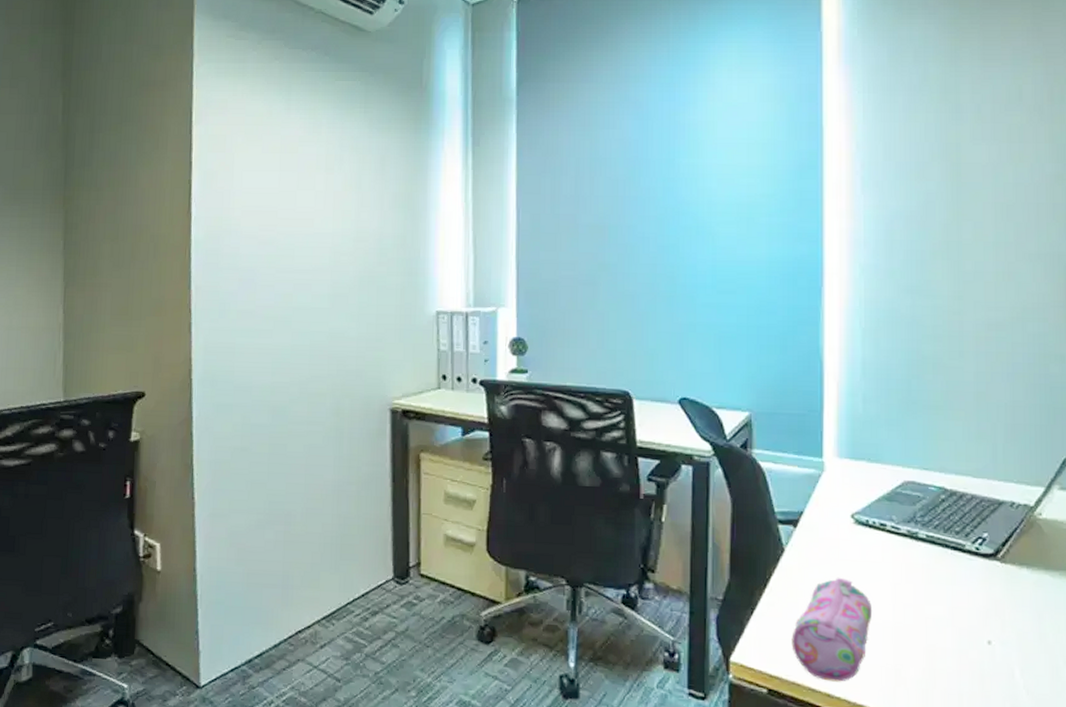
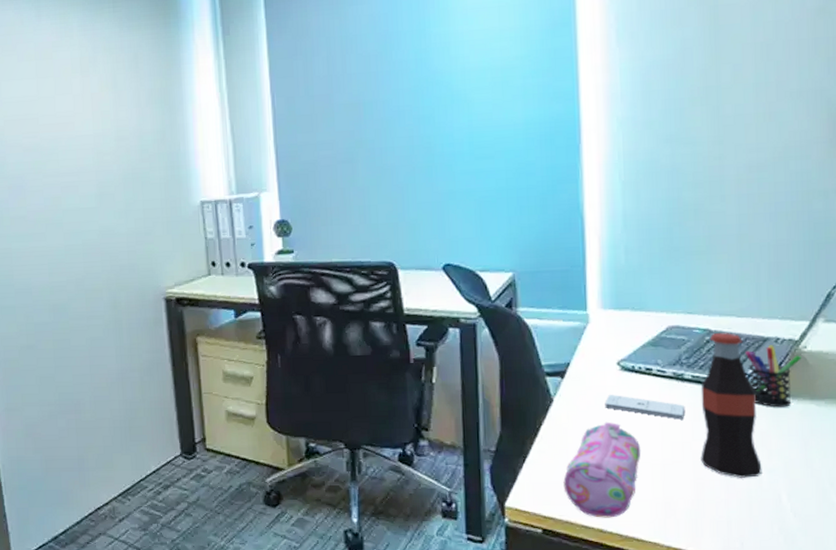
smartphone: none [837,549,919,581] -> present [605,395,686,420]
bottle: none [933,492,995,649] -> present [700,333,762,478]
pen holder: none [980,509,1036,576] -> present [744,345,801,408]

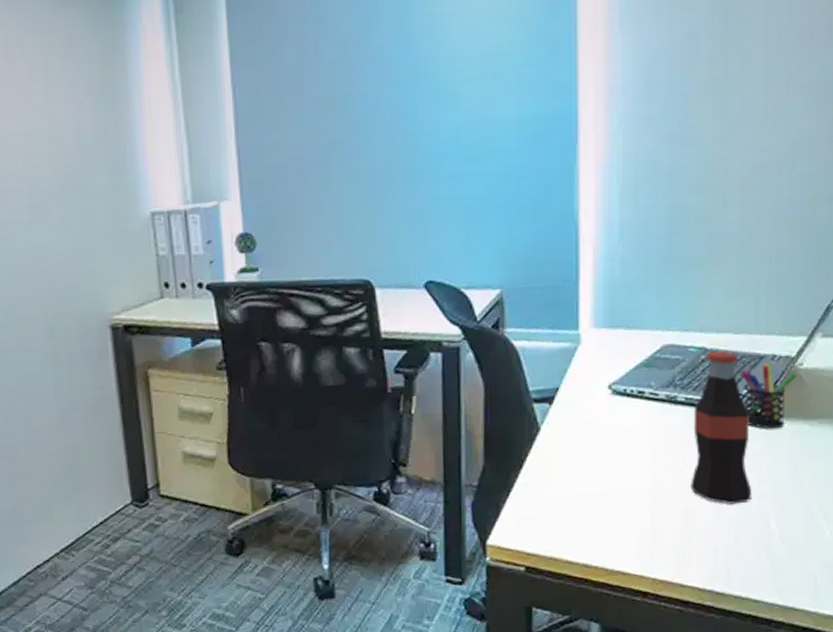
pencil case: present [563,421,641,518] -> none [548,450,630,553]
smartphone: present [605,395,686,420] -> none [594,421,677,445]

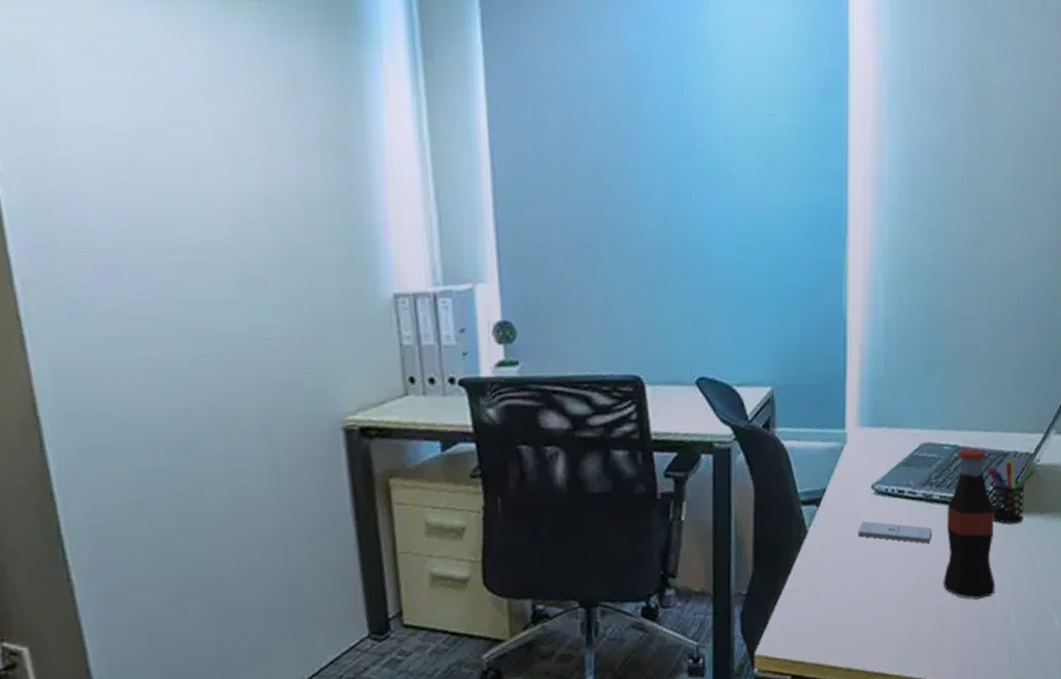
smartphone: none [594,421,677,445] -> present [858,521,932,544]

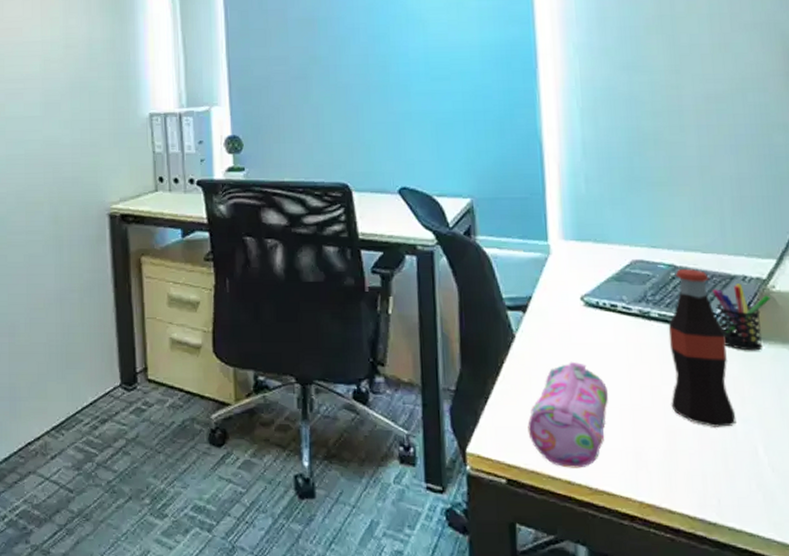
pencil case: none [814,551,890,657] -> present [527,361,609,468]
smartphone: present [858,521,932,544] -> none [569,332,654,361]

